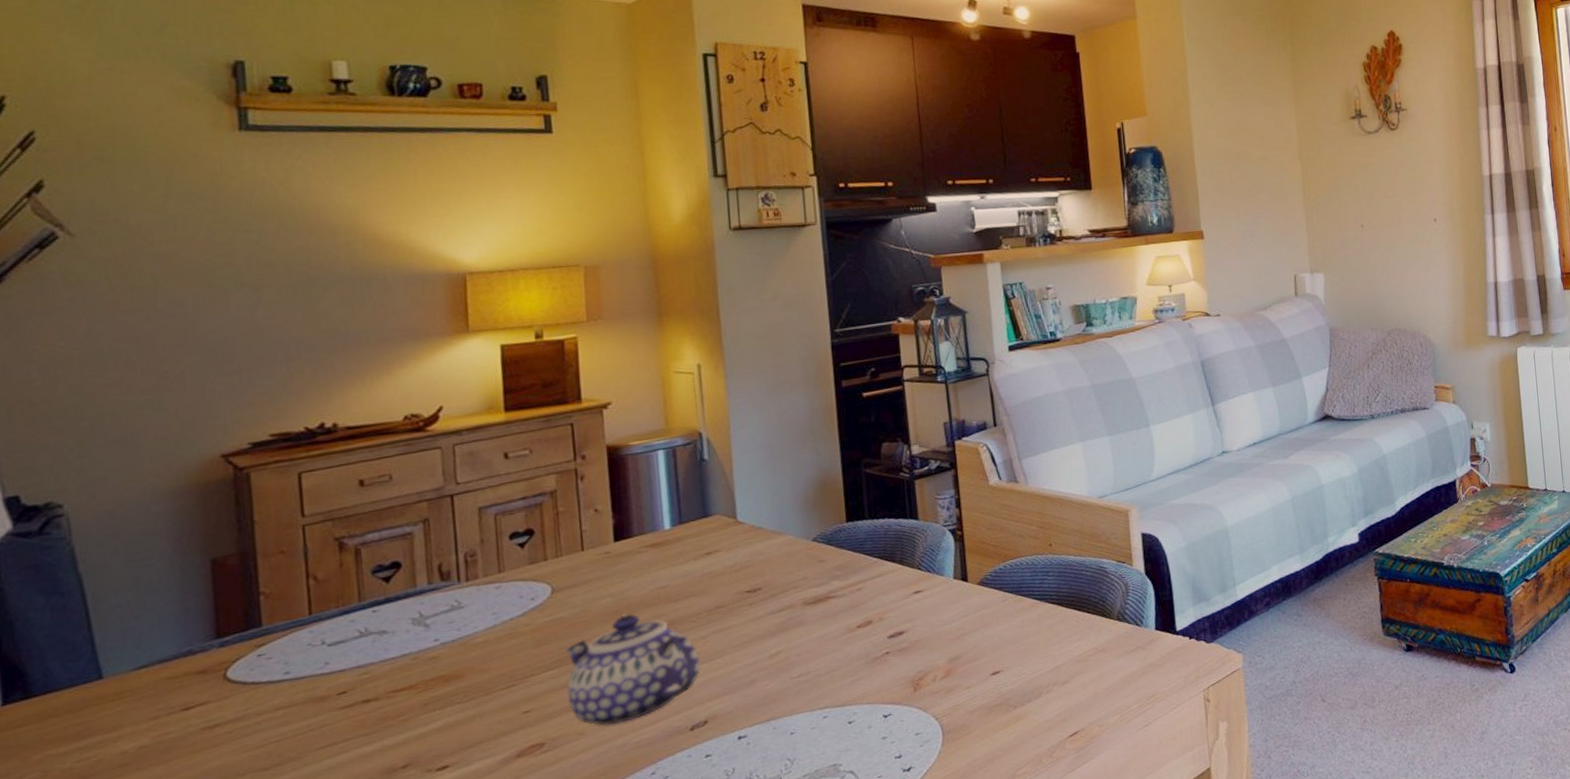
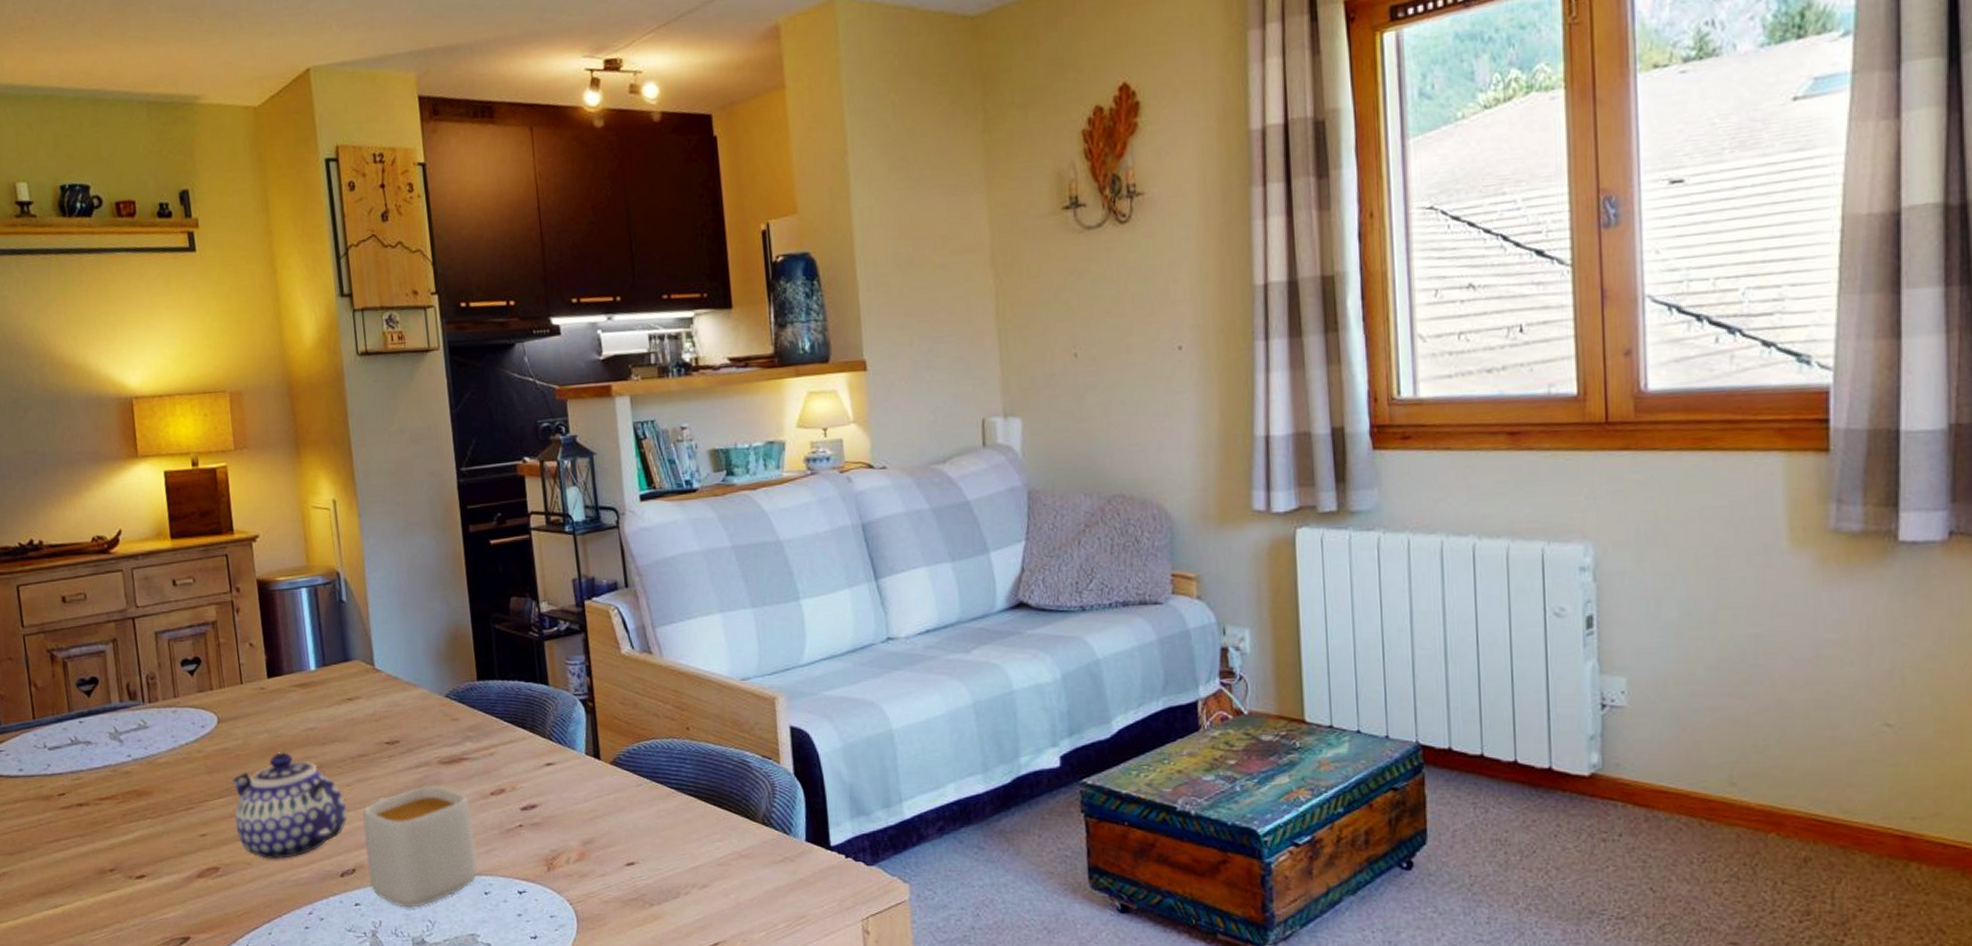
mug: none [717,625,842,750] -> present [362,785,478,908]

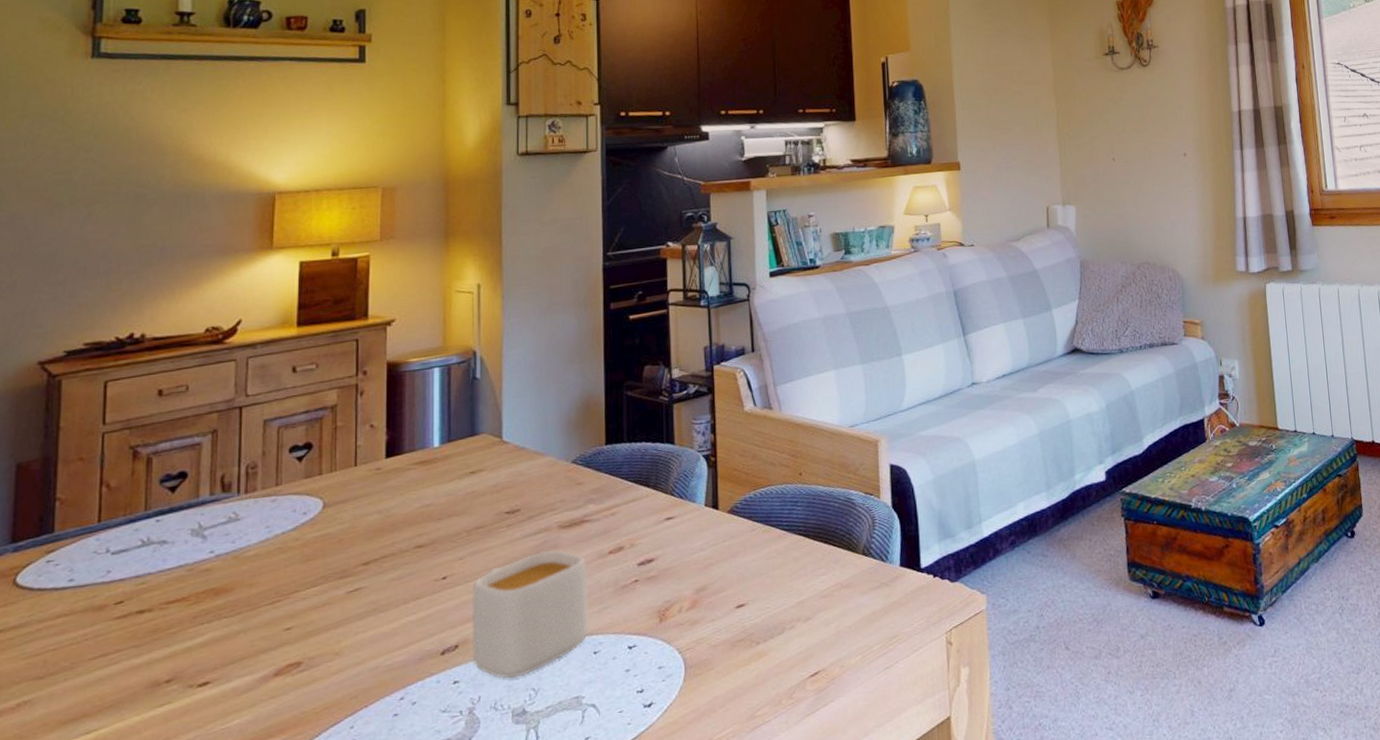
teapot: present [232,752,347,860] -> none [328,531,455,646]

